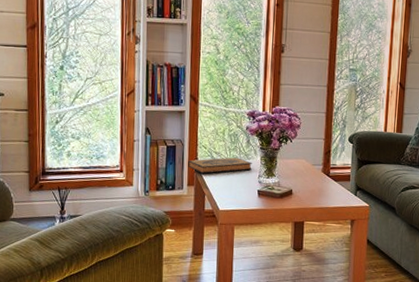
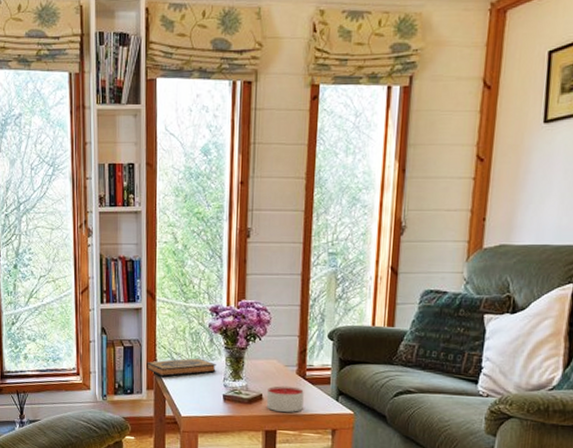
candle: none [296,182,328,206] -> present [266,385,304,412]

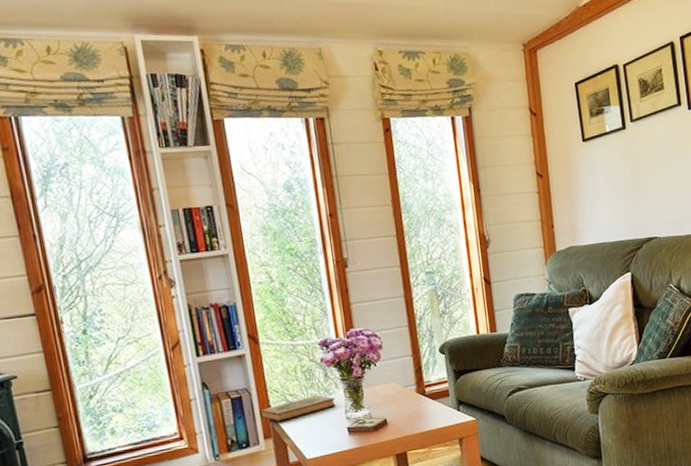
candle: present [266,385,304,412] -> none [390,405,428,433]

